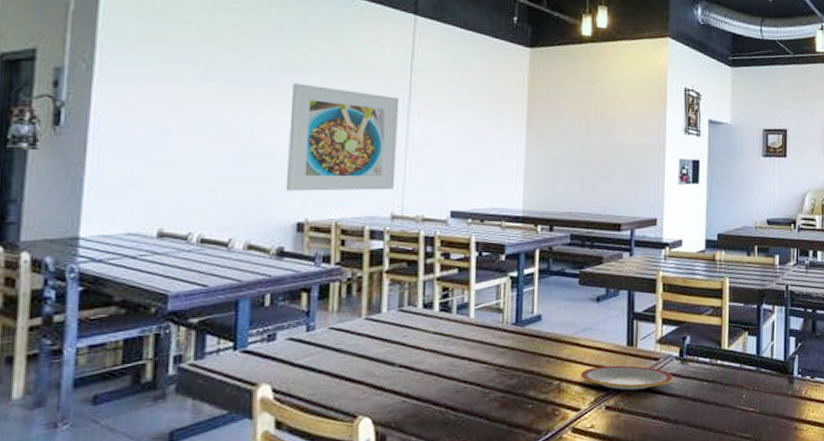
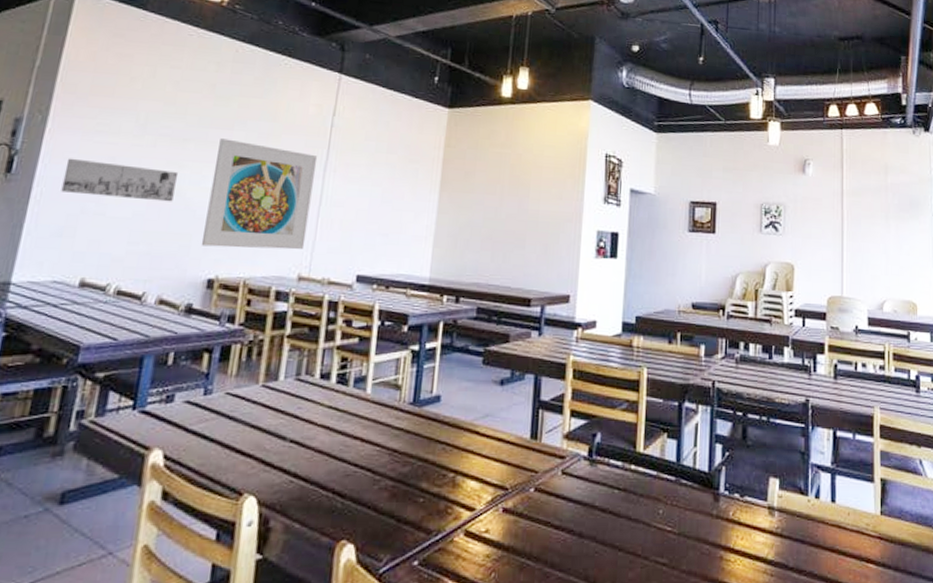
wall art: none [121,108,252,149] -> present [61,158,179,202]
plate: present [580,365,674,391] -> none [478,460,581,492]

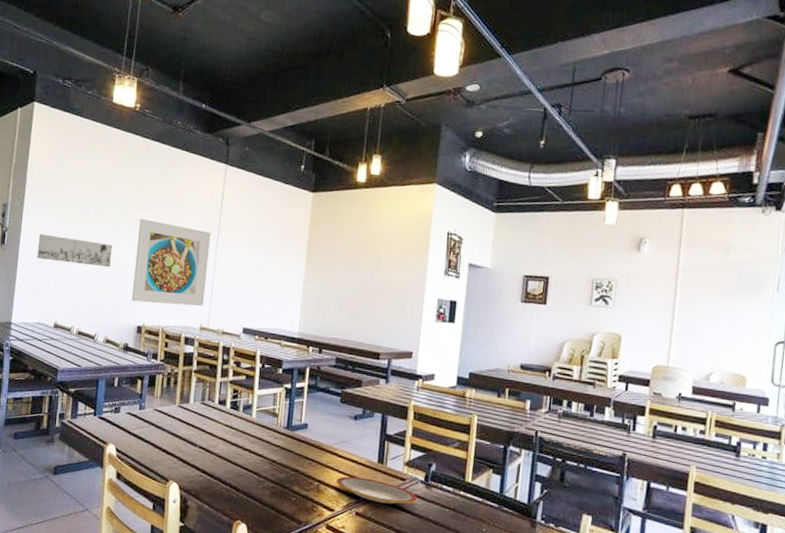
plate: none [478,460,581,492] -> present [336,476,418,505]

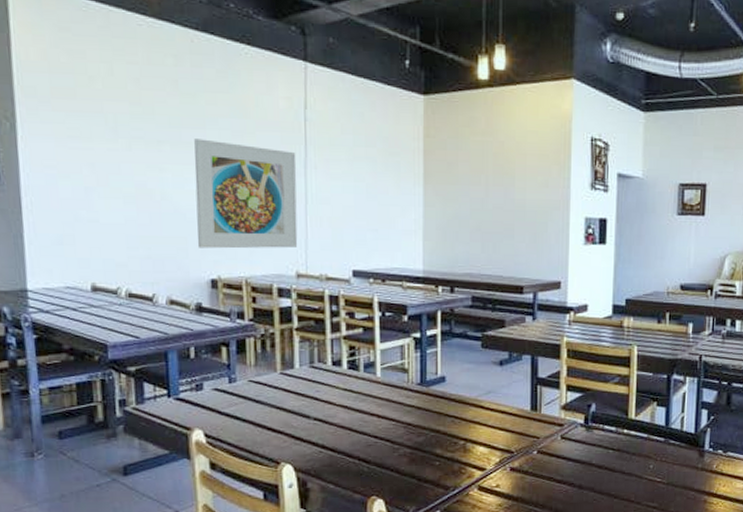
wall art: present [37,233,113,268] -> none [47,166,161,206]
plate: present [336,476,418,505] -> none [485,429,579,454]

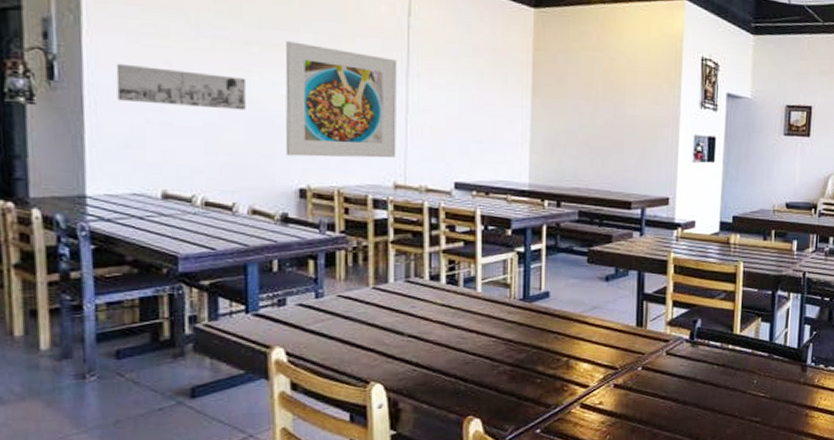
wall art: none [47,166,161,206] -> present [116,63,247,111]

